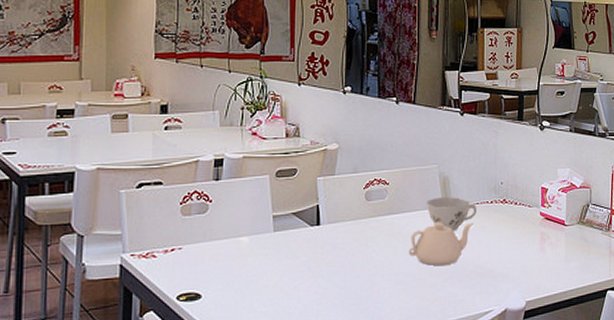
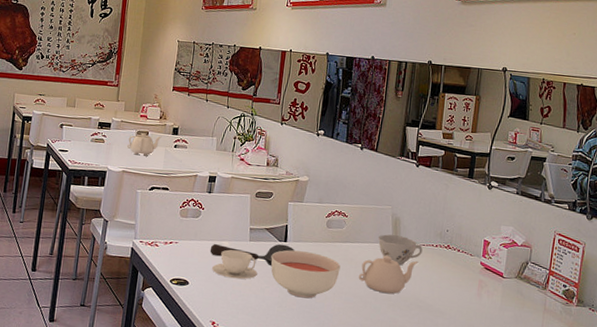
teapot: none [100,116,147,146] -> present [127,133,162,157]
spoon: none [224,229,331,257] -> present [210,243,295,266]
teacup: none [230,245,288,281] -> present [212,249,258,280]
bowl: none [302,233,386,289] -> present [271,250,341,299]

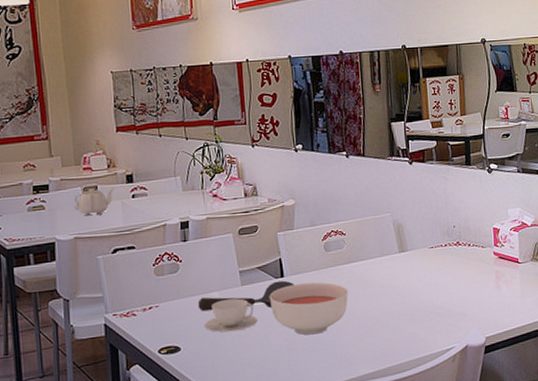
teapot: present [358,255,419,294] -> none [369,265,430,309]
teacup: present [378,234,423,266] -> none [383,242,432,275]

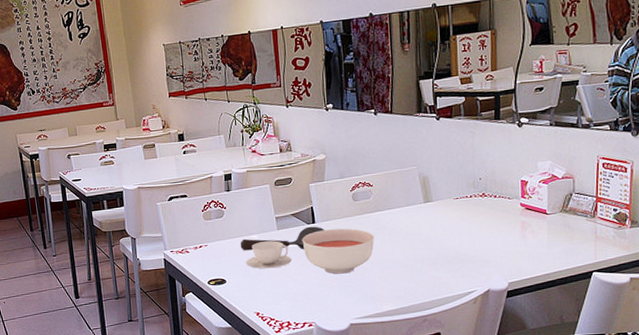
teapot: present [74,188,115,216] -> none [136,145,169,170]

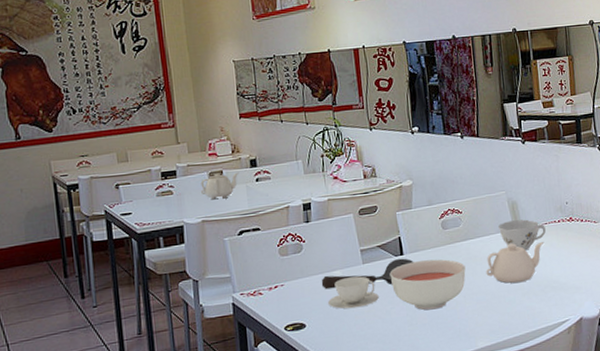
teapot: none [136,145,169,170] -> present [200,172,239,200]
teapot: none [394,215,455,253] -> present [486,241,544,283]
teacup: none [408,193,457,224] -> present [498,219,546,251]

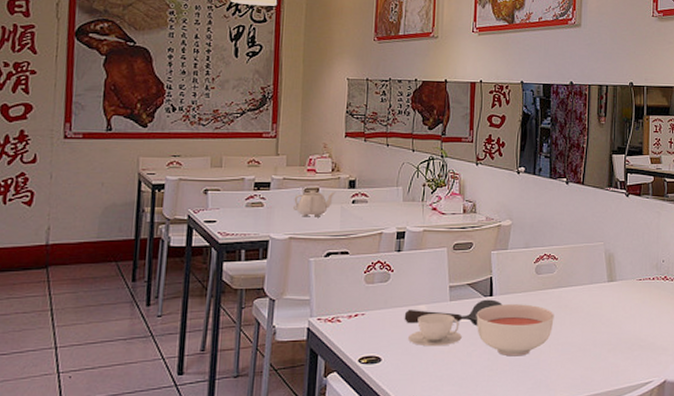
teapot: present [486,241,544,283] -> none [574,296,637,337]
teacup: present [498,219,546,251] -> none [593,273,639,305]

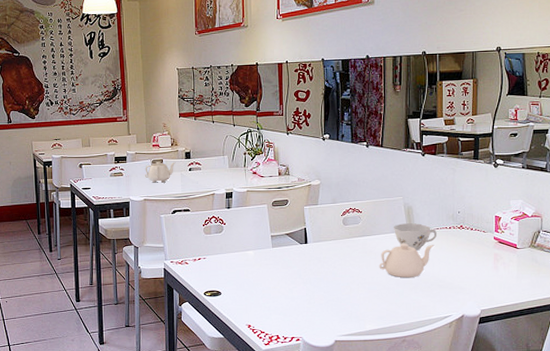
spoon: present [404,299,503,325] -> none [236,246,316,267]
teacup: present [408,313,462,347] -> none [241,258,284,284]
bowl: present [476,304,554,357] -> none [294,250,361,293]
teapot: none [574,296,637,337] -> present [379,243,435,277]
teacup: none [593,273,639,305] -> present [394,223,437,251]

